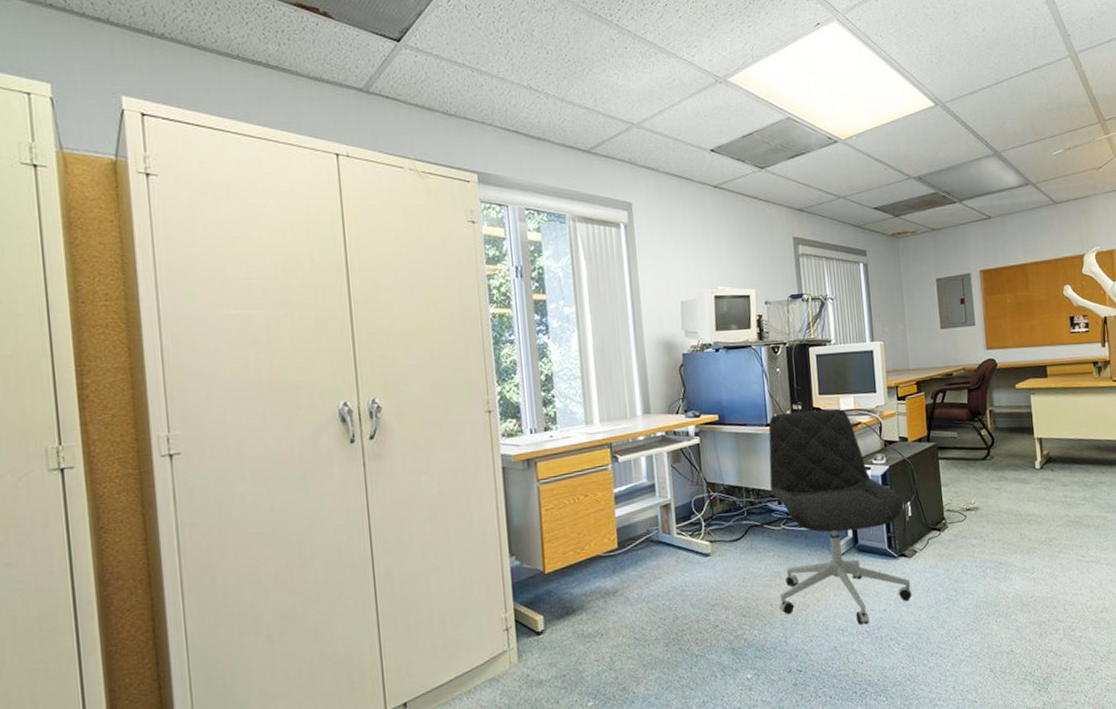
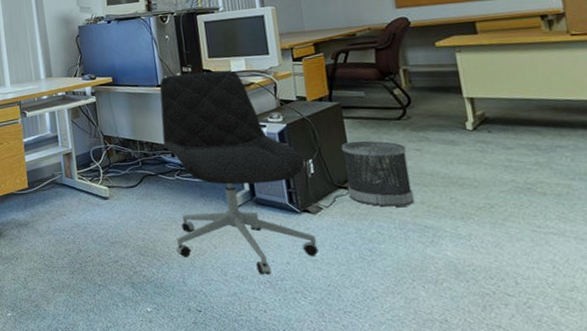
wastebasket: none [935,481,993,547] -> present [341,141,415,207]

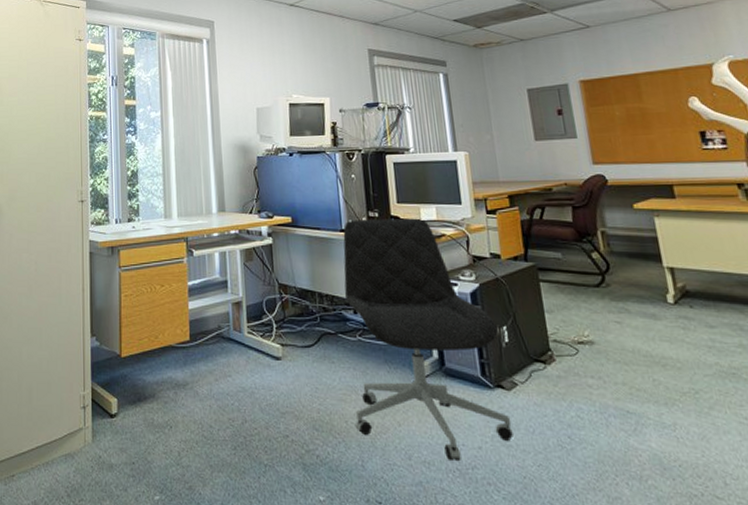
wastebasket: present [341,141,415,207] -> none [537,308,616,387]

